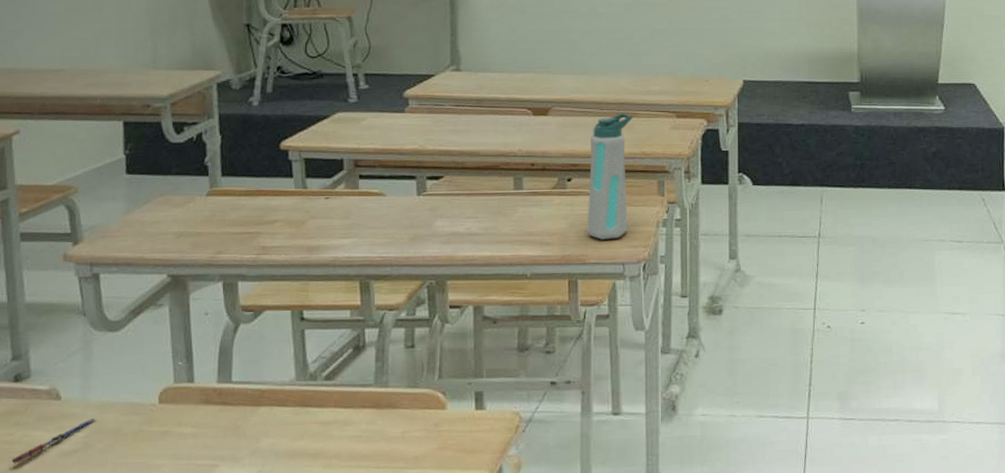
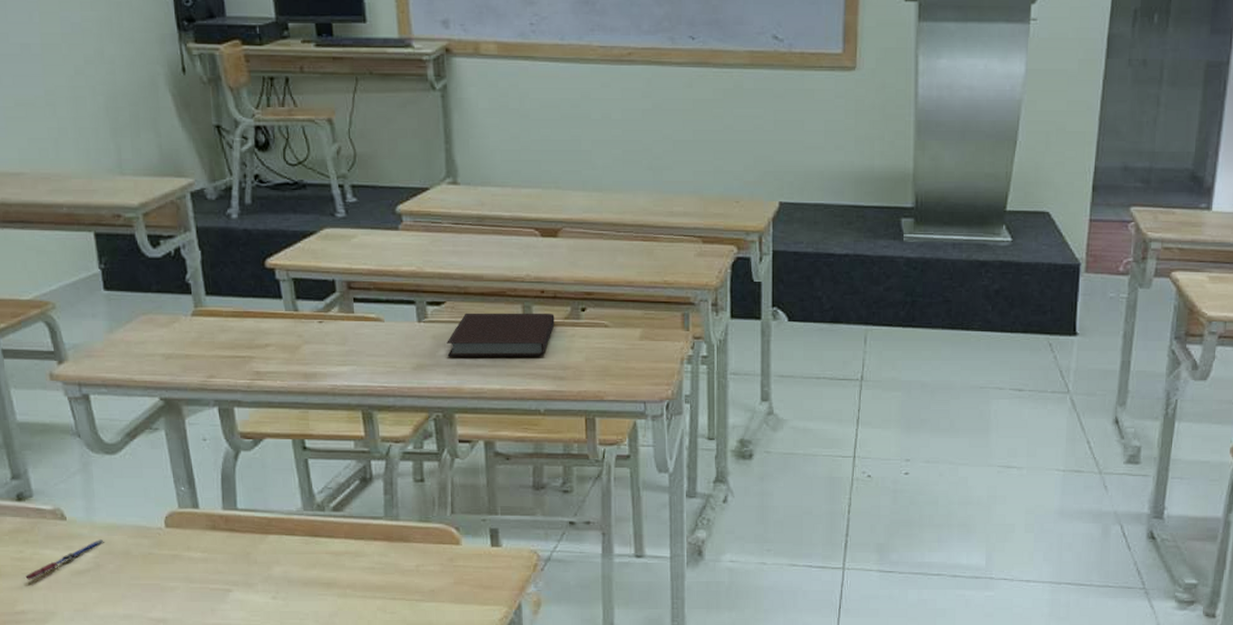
notebook: none [443,183,543,227] -> present [447,313,555,357]
water bottle: present [587,113,633,240] -> none [604,236,654,376]

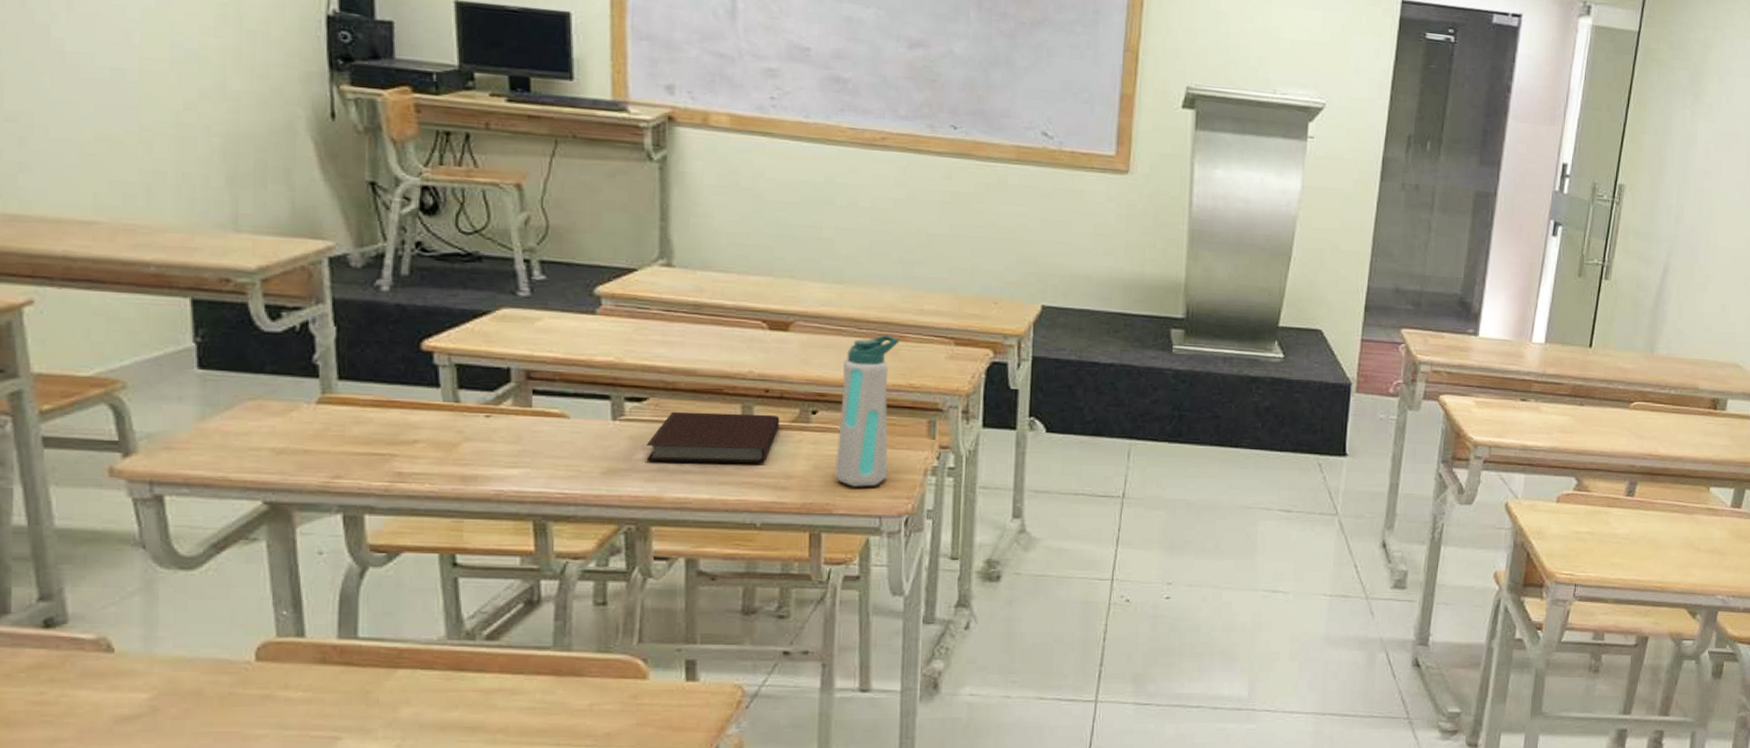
pen: present [25,539,104,580] -> none [45,677,166,730]
water bottle: none [604,236,654,376] -> present [835,335,900,487]

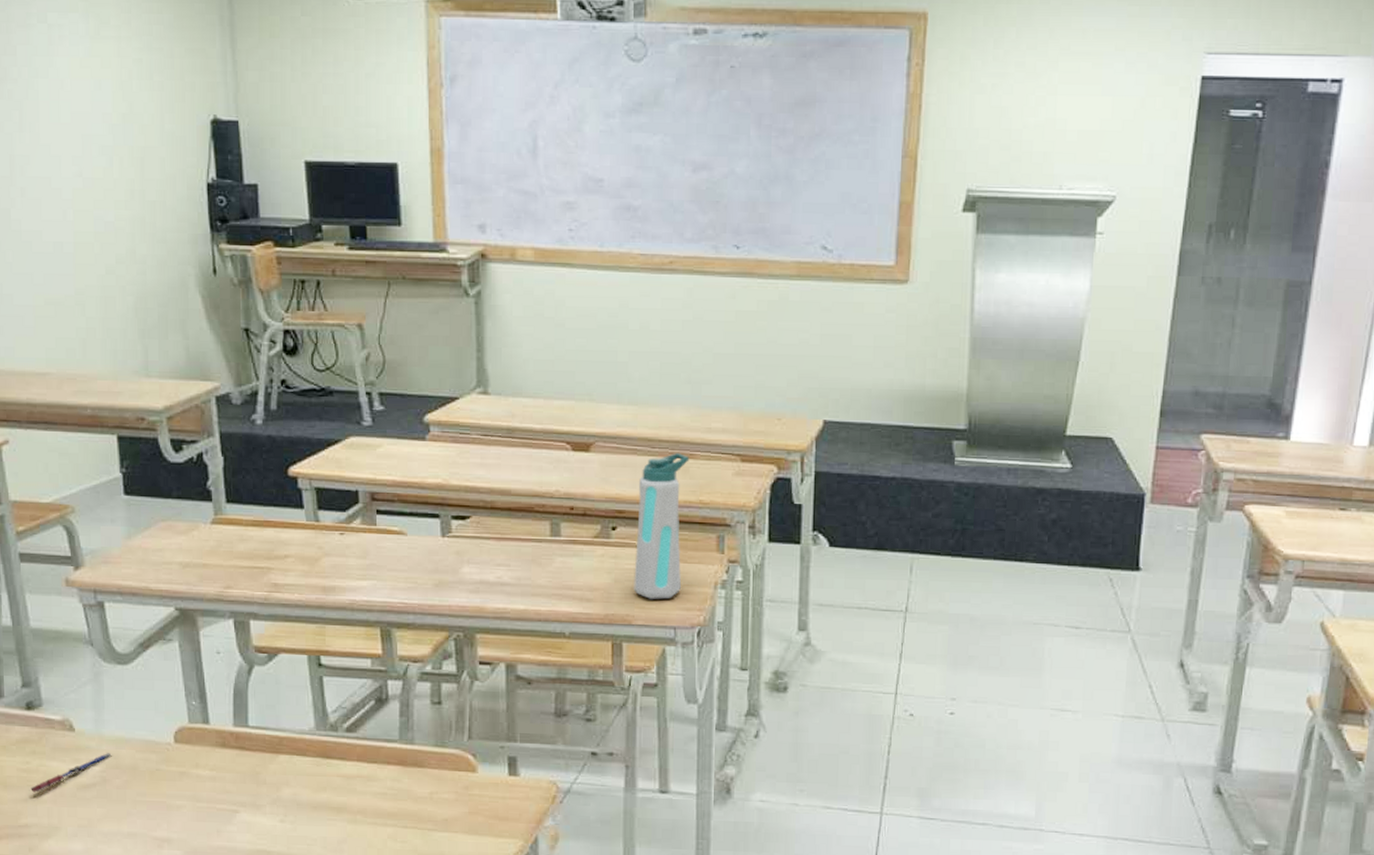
pen: none [45,677,166,730] -> present [31,753,112,793]
notebook: present [646,411,780,464] -> none [471,528,584,577]

